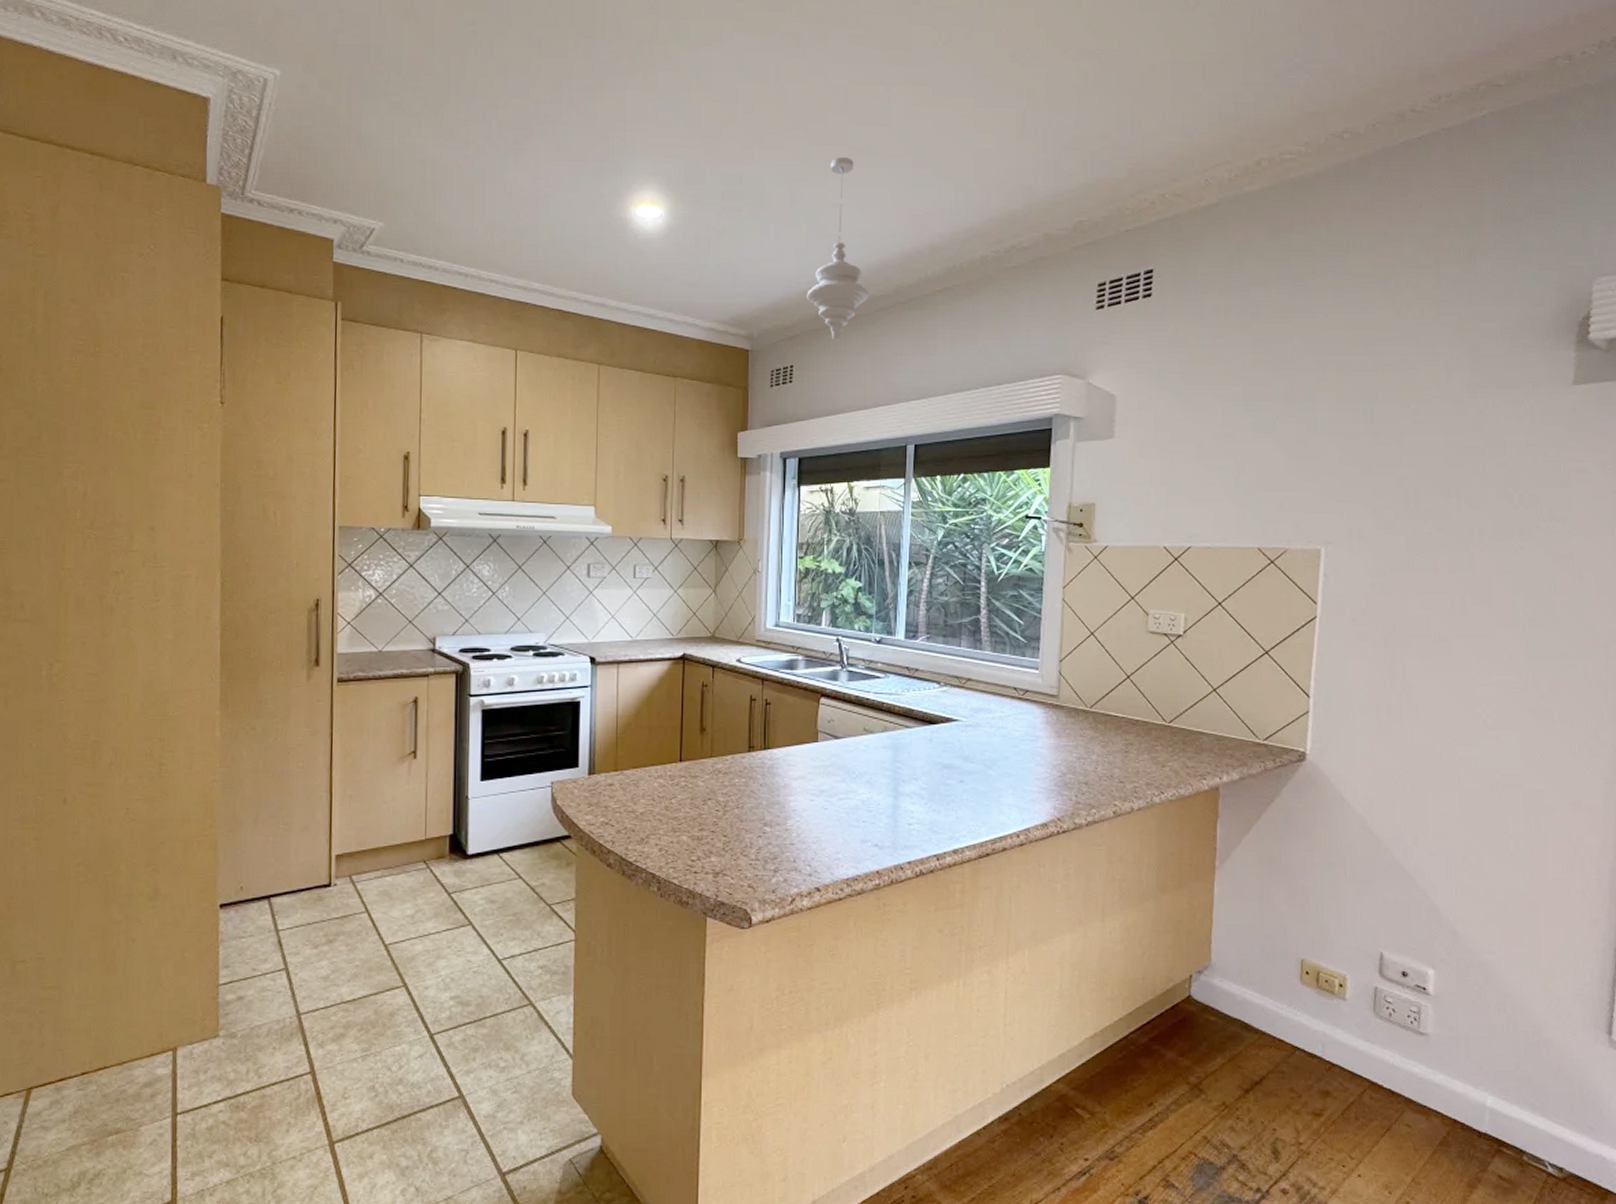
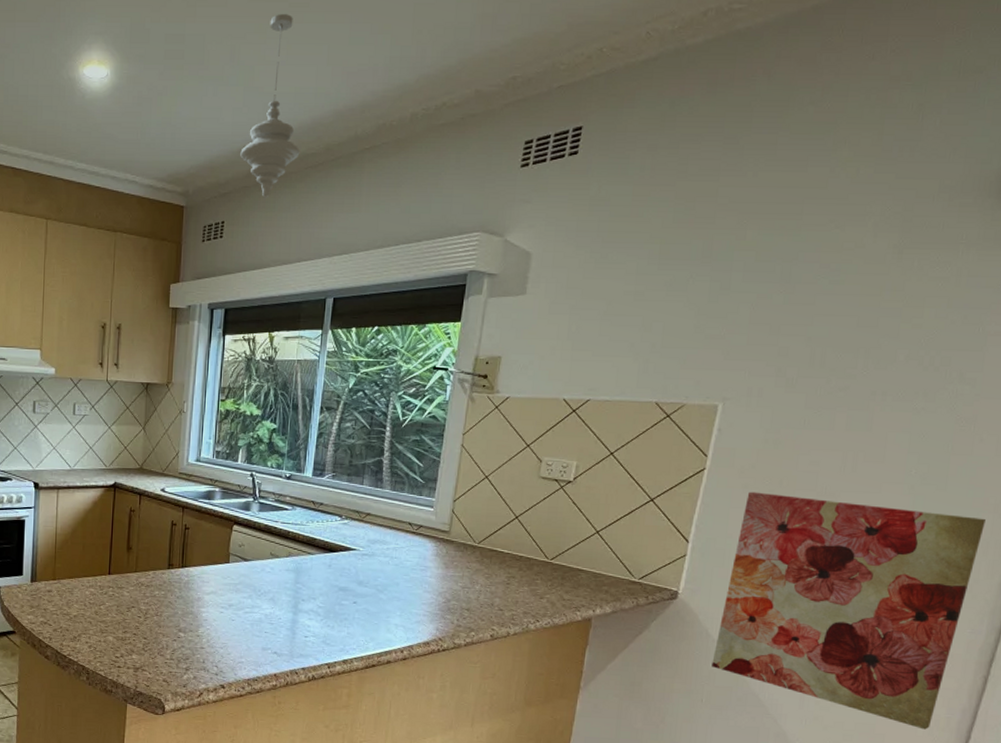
wall art: none [1350,640,1600,894] -> present [711,491,986,730]

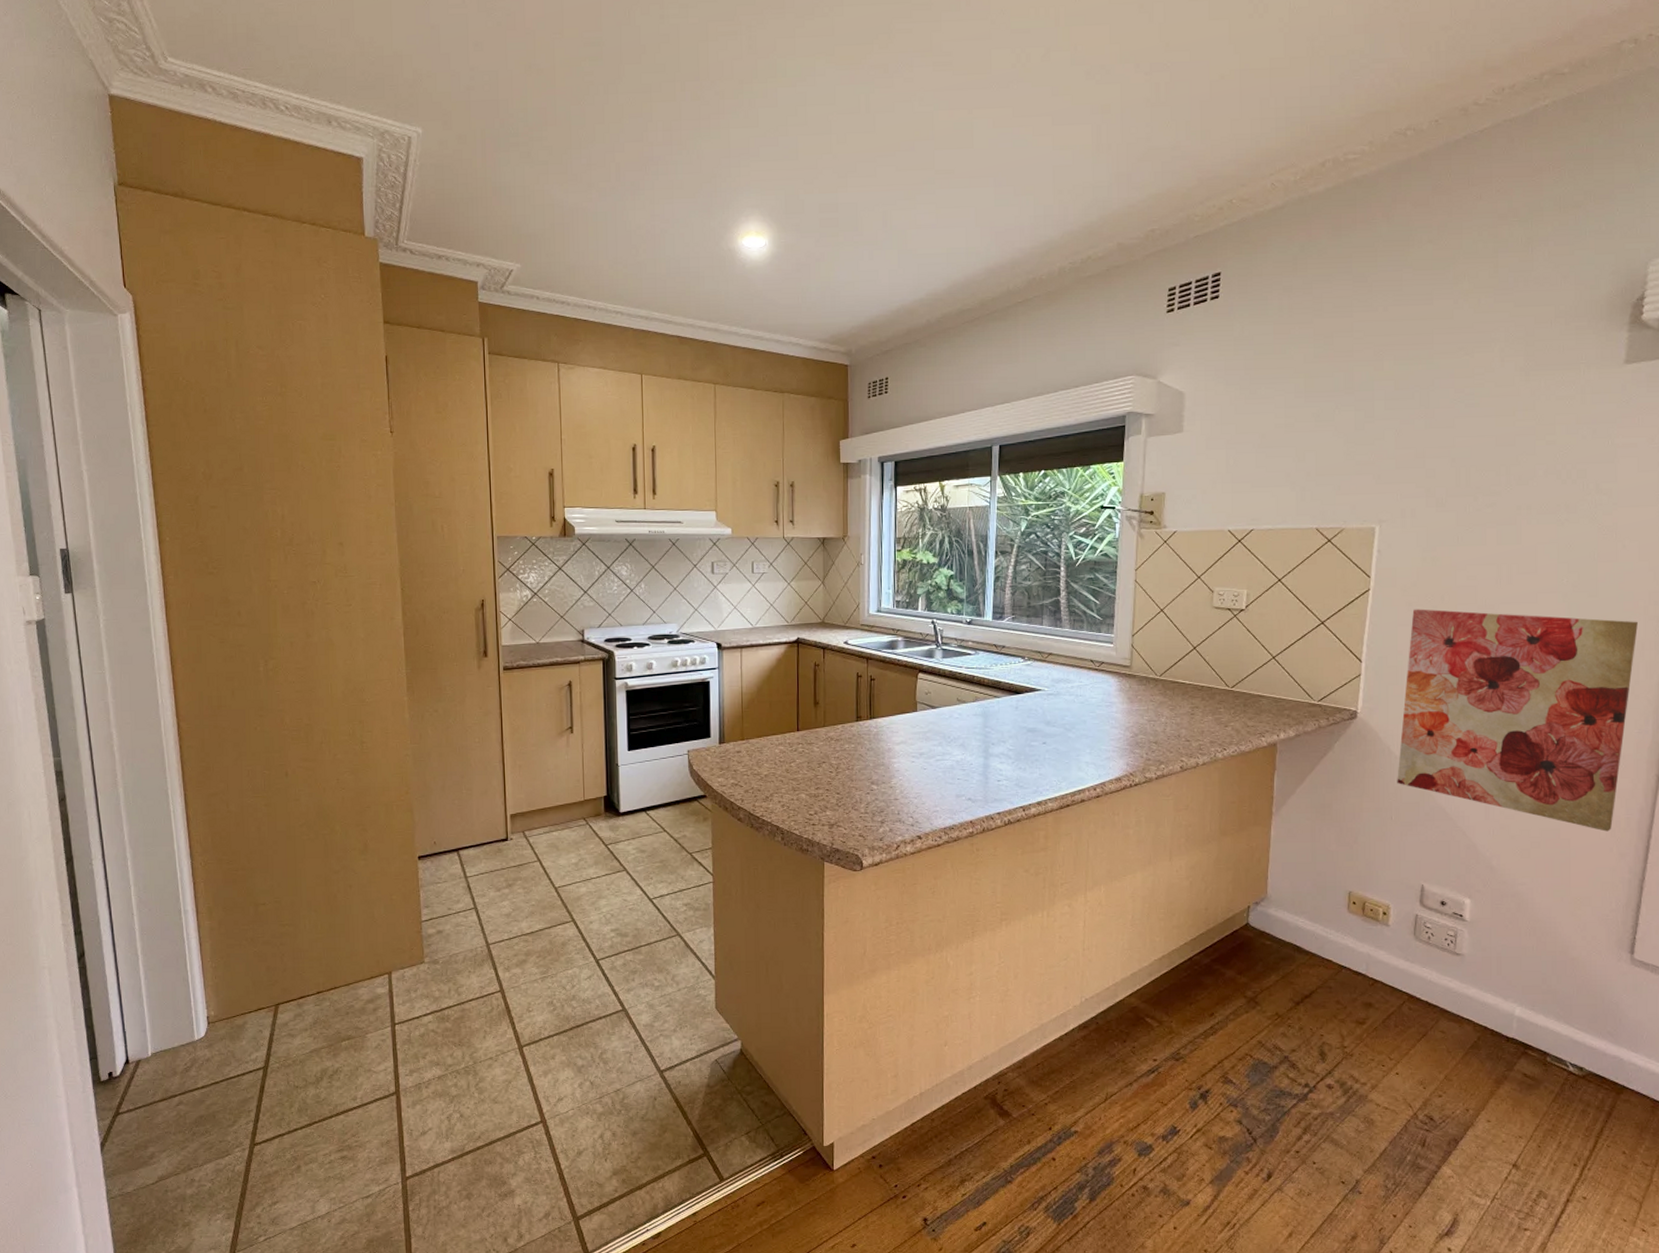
pendant light: present [240,14,300,198] -> none [899,181,956,354]

